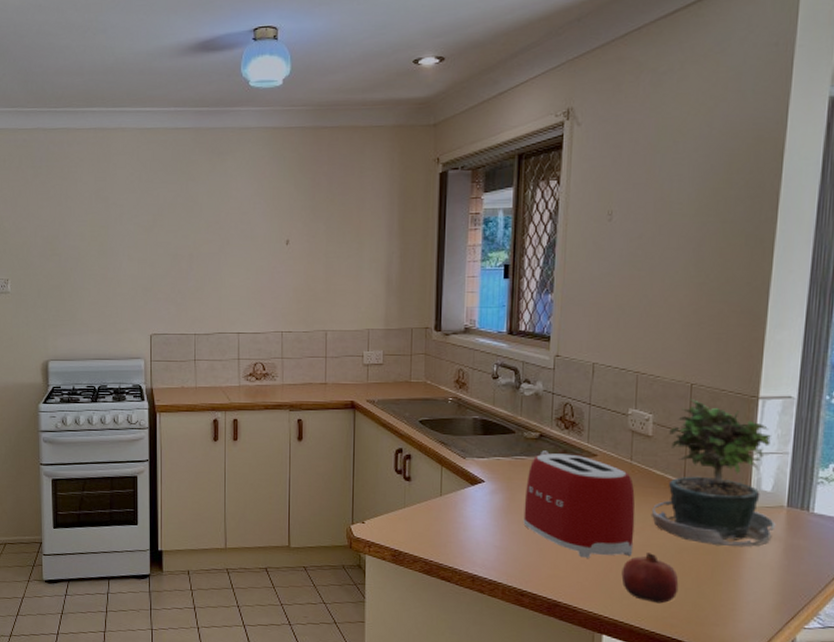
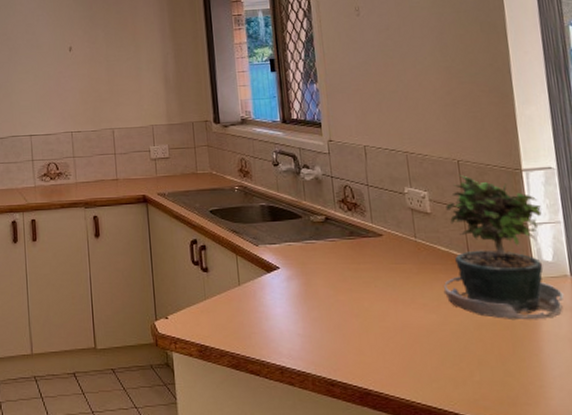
toaster: present [523,450,635,558] -> none [319,233,434,341]
fruit: present [621,553,679,604] -> none [426,332,485,385]

